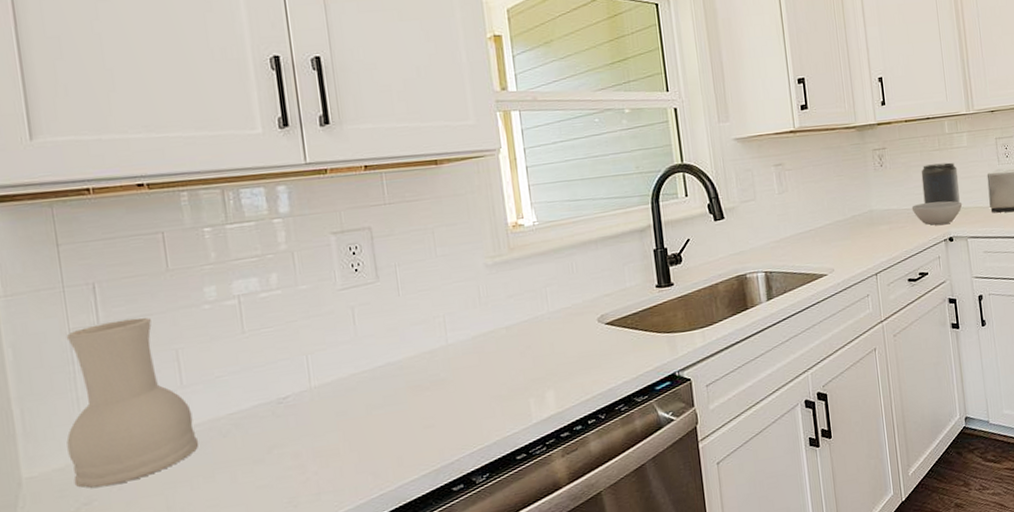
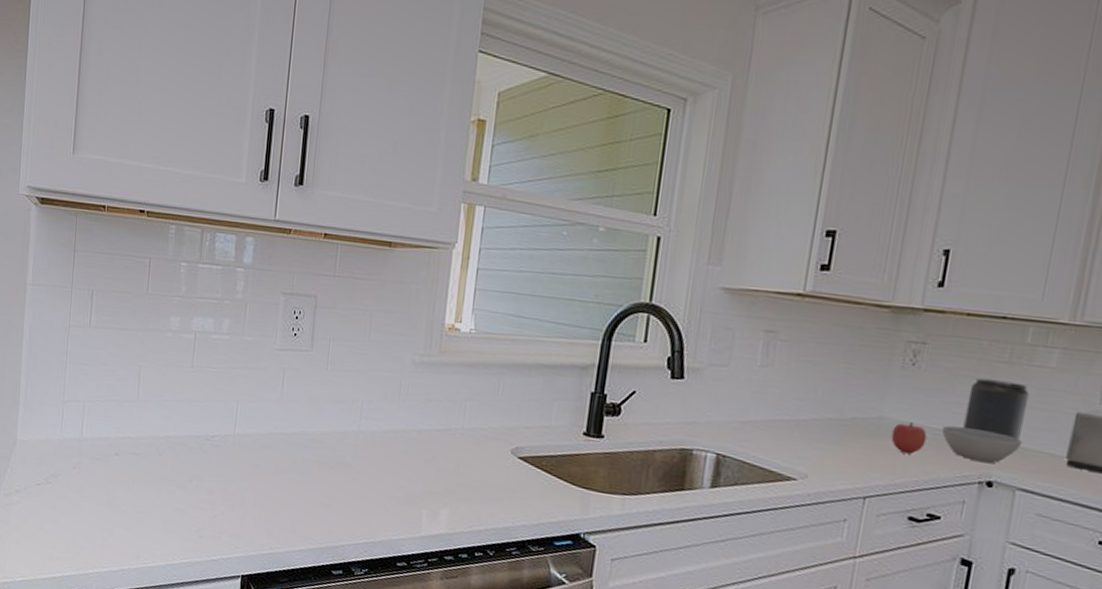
vase: present [66,317,199,488] -> none [49,327,141,469]
fruit: none [881,208,905,234] -> present [891,421,927,455]

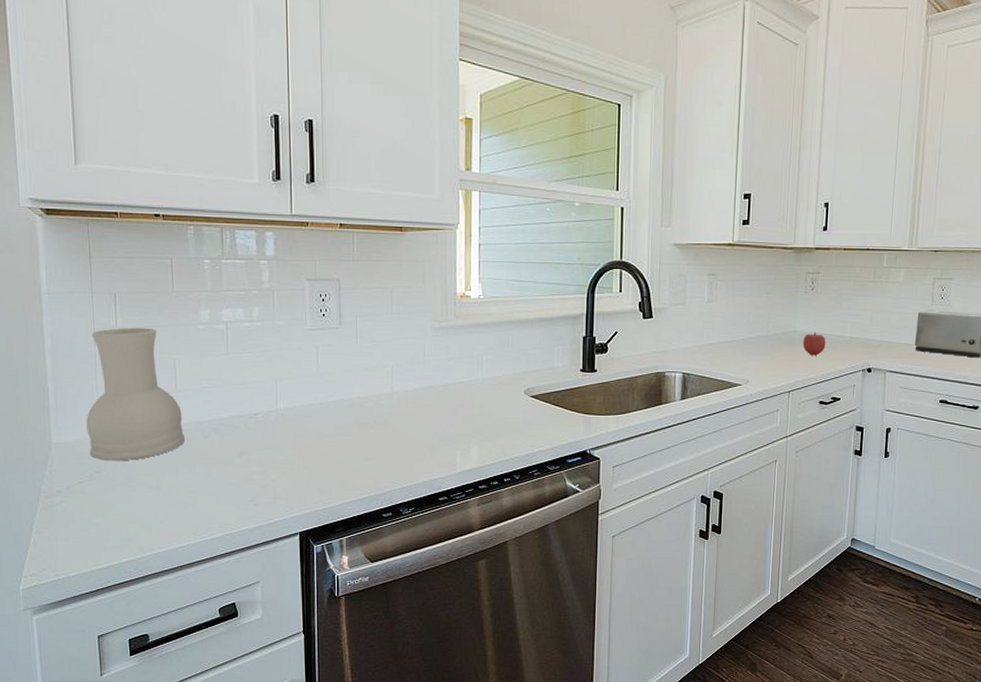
vase: none [49,327,141,469] -> present [86,327,186,461]
soup bowl: present [941,425,1023,463] -> none [835,332,887,354]
soda can: present [963,378,1030,440] -> none [849,295,889,336]

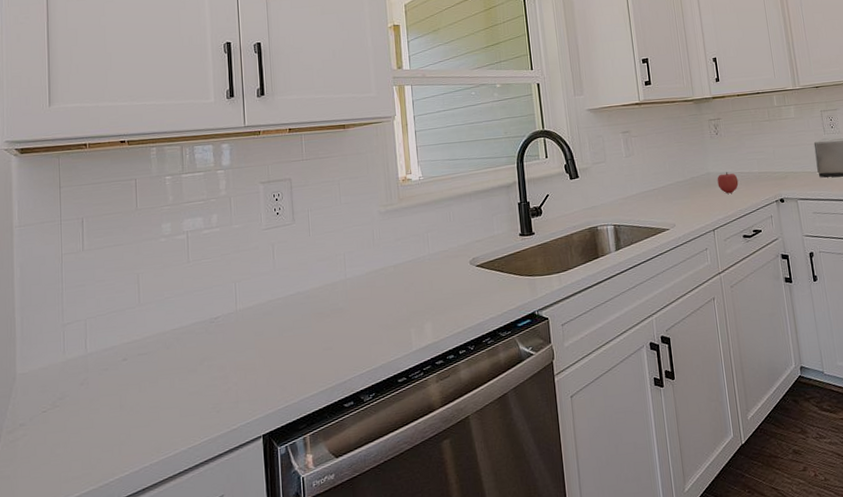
vase: present [86,327,186,461] -> none [51,246,149,386]

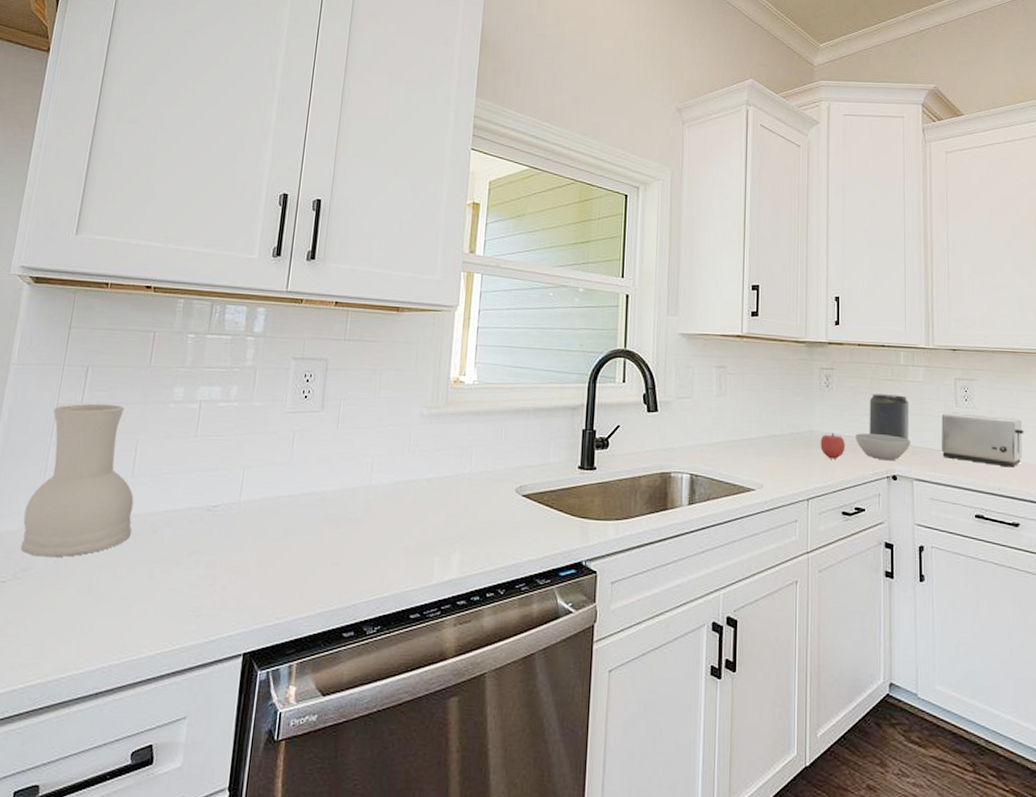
vase: none [51,246,149,386] -> present [20,403,134,557]
soup bowl: none [745,166,792,188] -> present [855,433,911,460]
soda can: none [753,131,789,169] -> present [869,393,910,440]

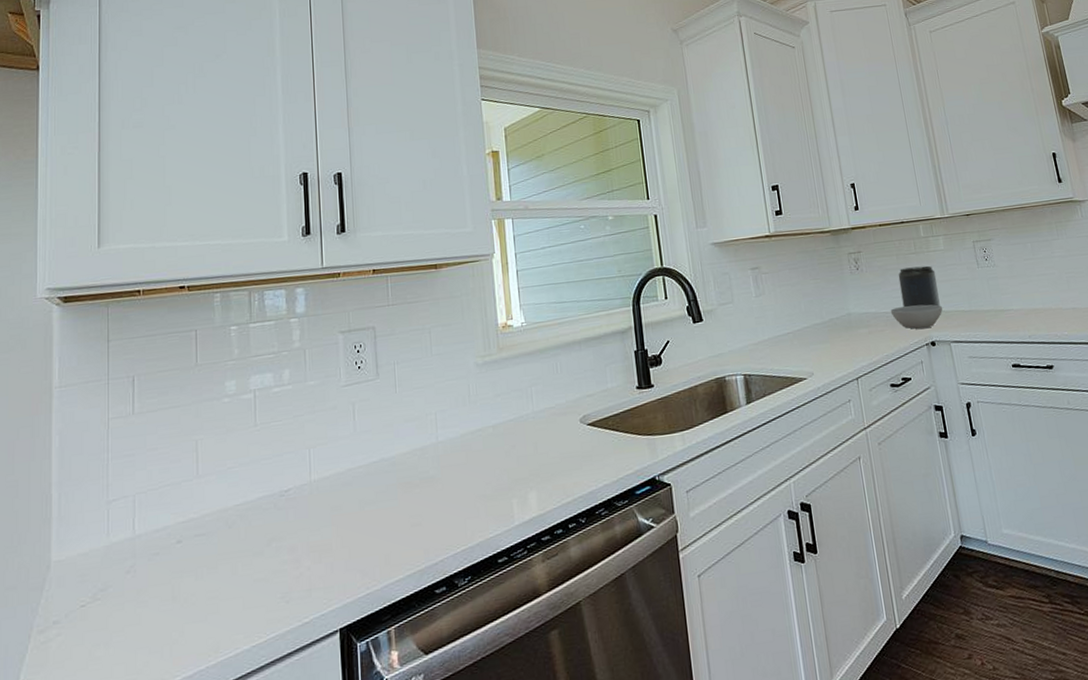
vase: present [20,403,134,557] -> none [93,408,207,574]
fruit: present [820,432,845,459] -> none [859,311,884,337]
toaster: present [941,411,1024,468] -> none [966,268,1046,317]

